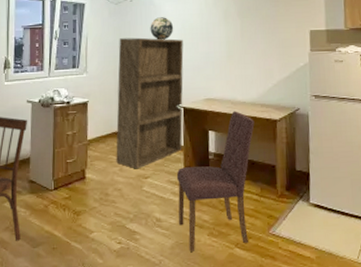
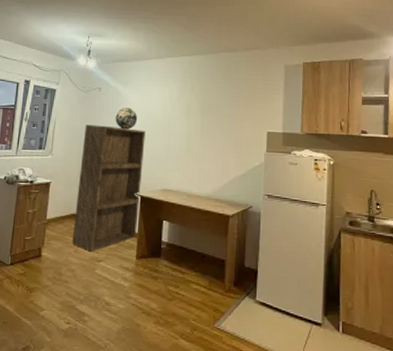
dining chair: present [176,111,255,252] -> none [126,203,208,338]

